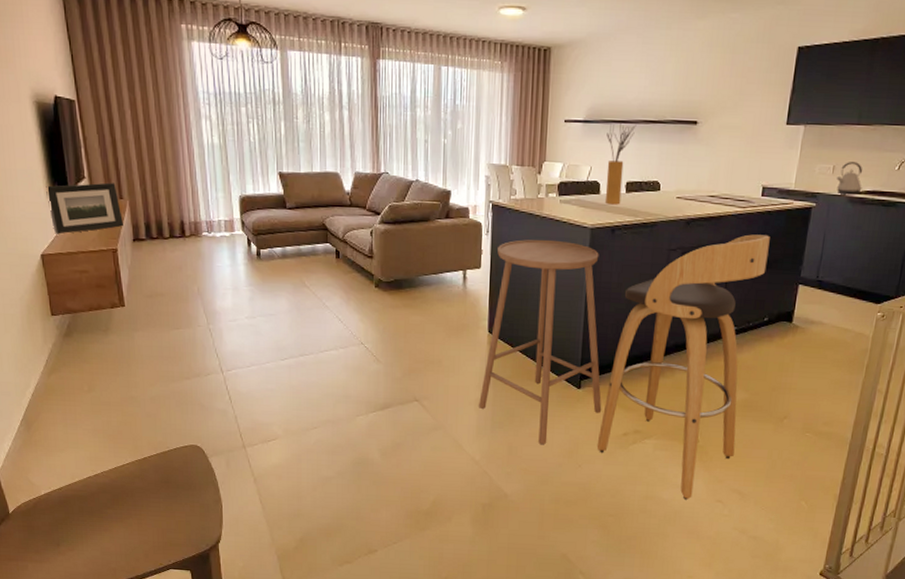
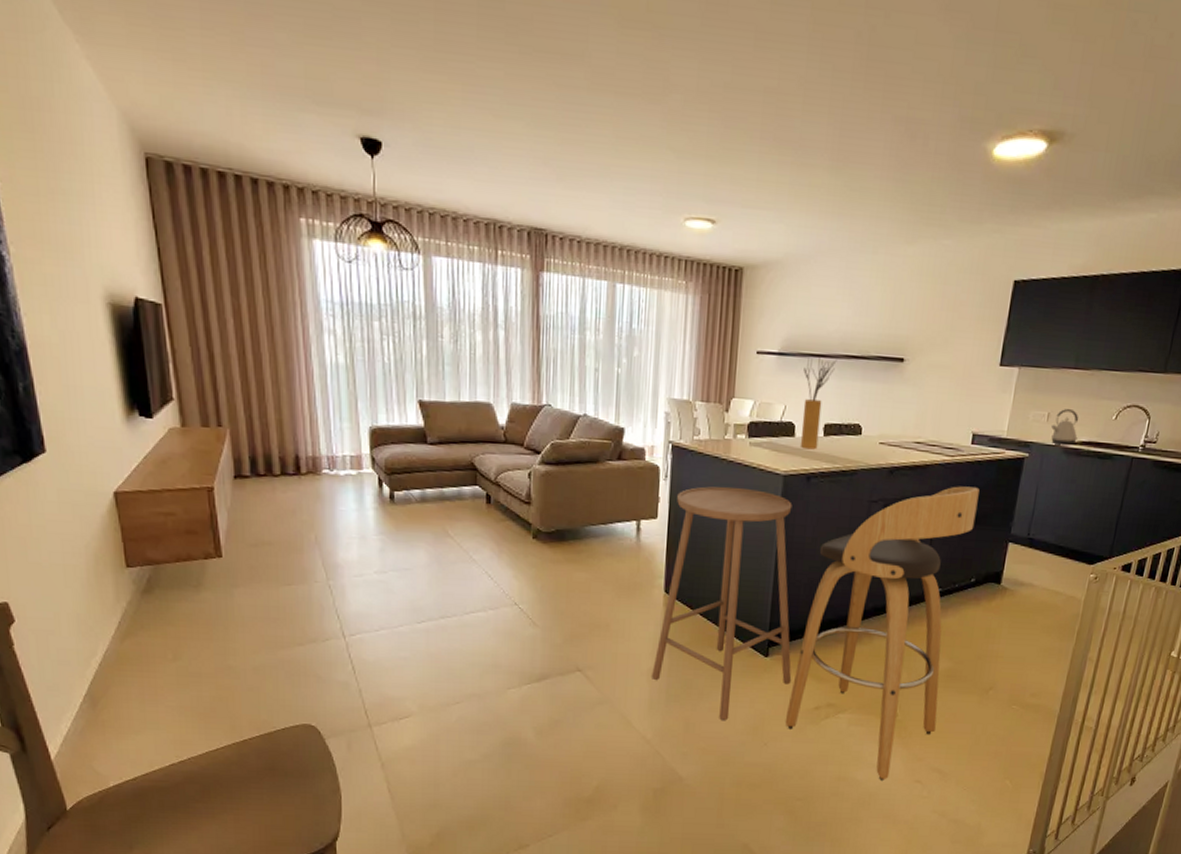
picture frame: present [46,182,124,234] -> none [121,406,223,468]

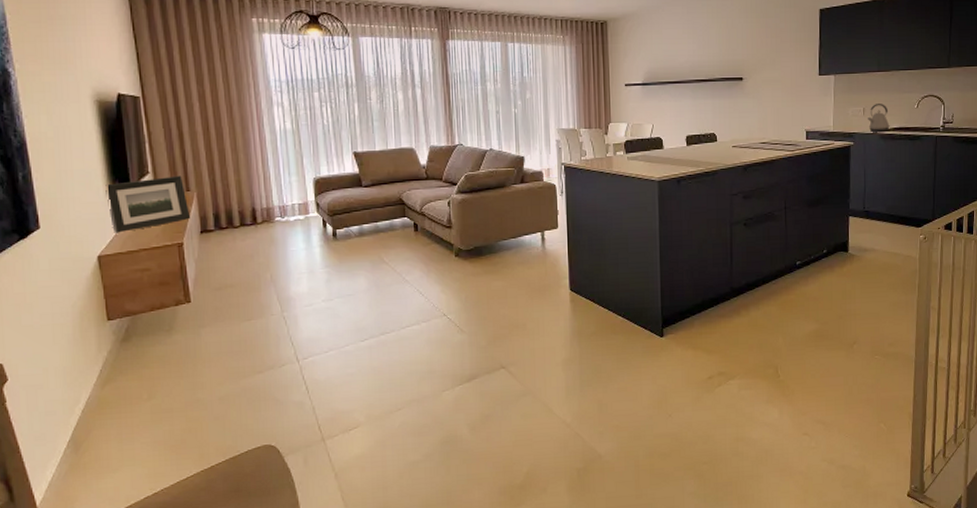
picture frame: none [121,406,223,468] -> present [105,175,191,233]
stool: present [652,486,792,721] -> none [566,195,686,399]
bar stool: present [785,486,980,780] -> none [684,174,820,437]
vase: present [800,356,837,450] -> none [664,82,690,158]

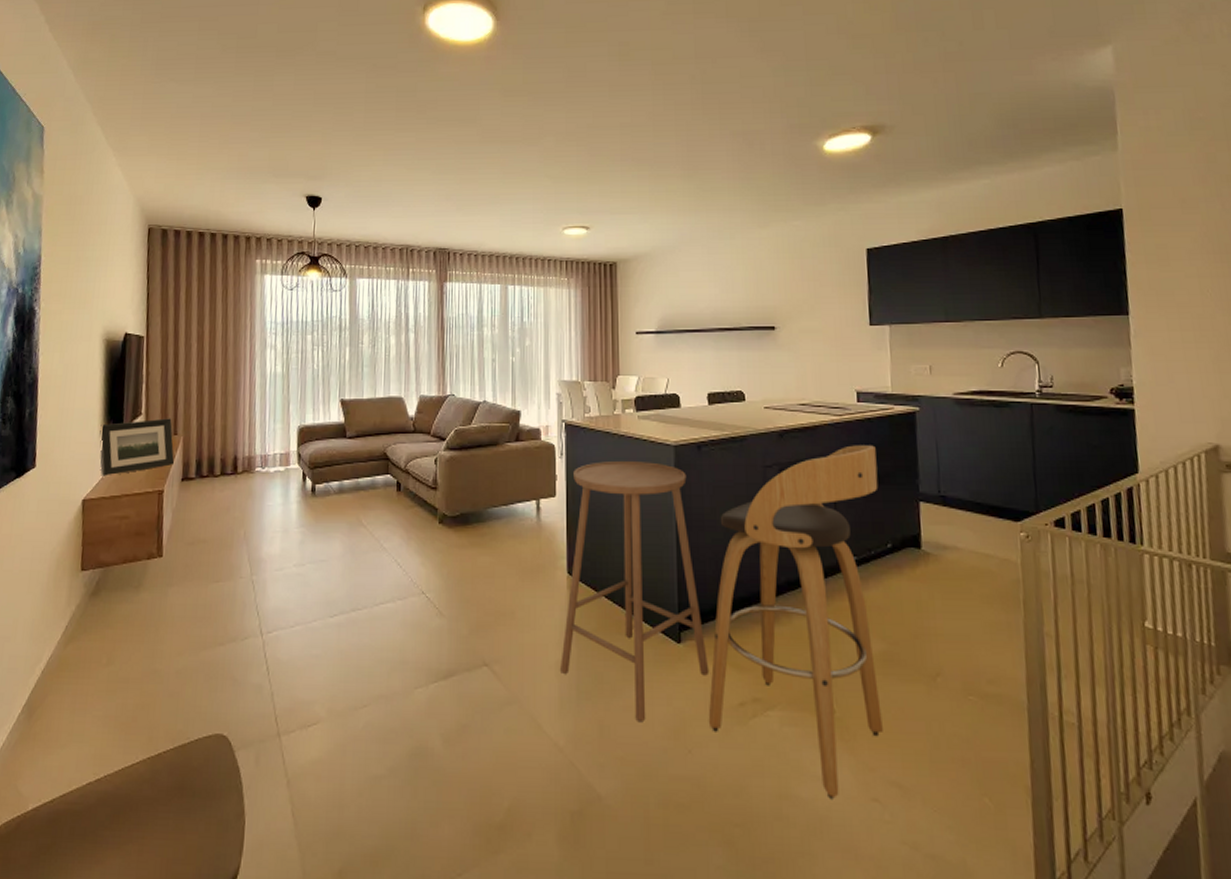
stool: none [566,195,686,399] -> present [561,460,710,723]
bar stool: none [684,174,820,437] -> present [708,445,883,799]
kettle: present [868,104,890,133] -> none [936,361,967,397]

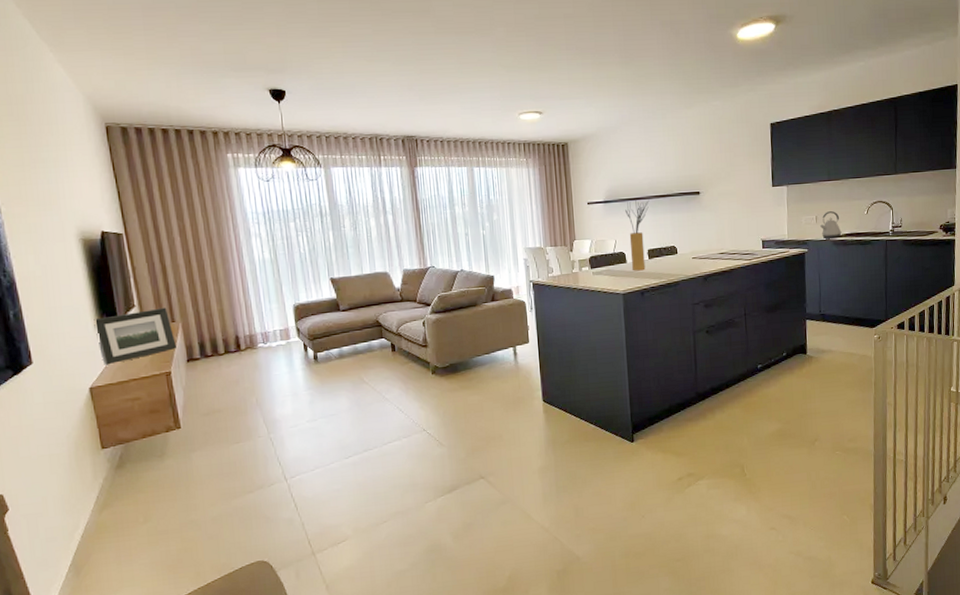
stool: present [561,460,710,723] -> none [542,308,656,502]
vase: none [681,331,712,419] -> present [625,199,649,271]
bar stool: present [708,445,883,799] -> none [655,281,778,533]
kettle: none [936,361,967,397] -> present [820,211,842,240]

